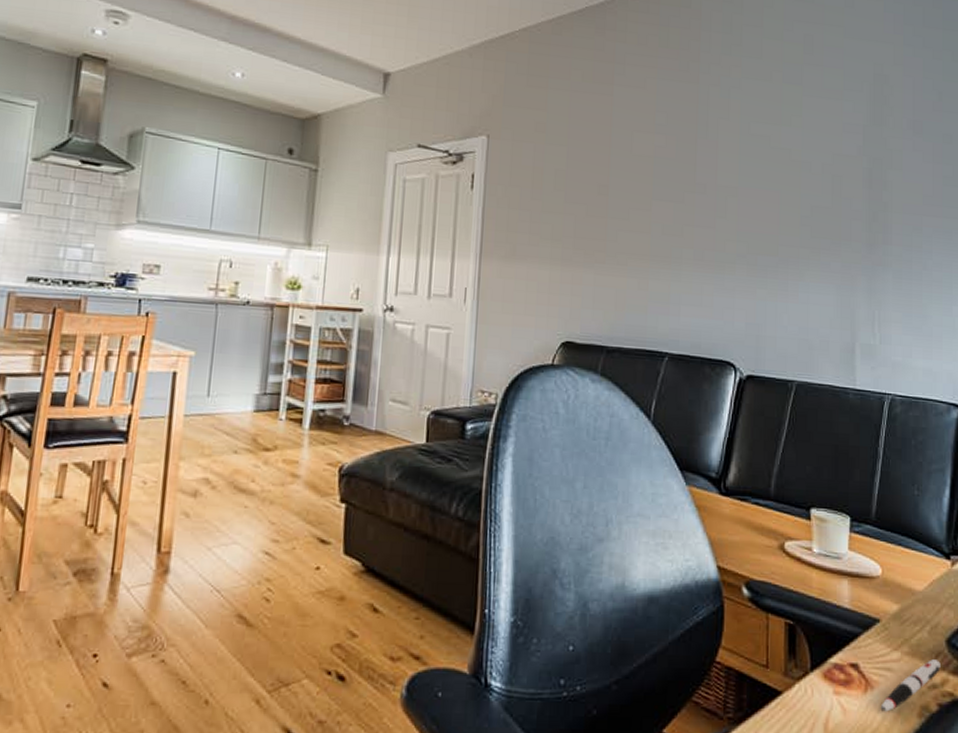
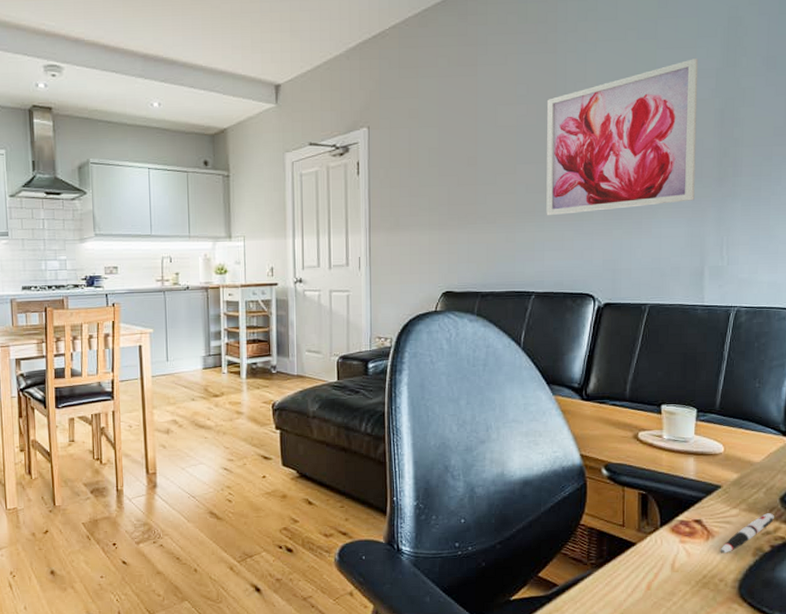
wall art: none [684,111,845,266] -> present [546,58,699,215]

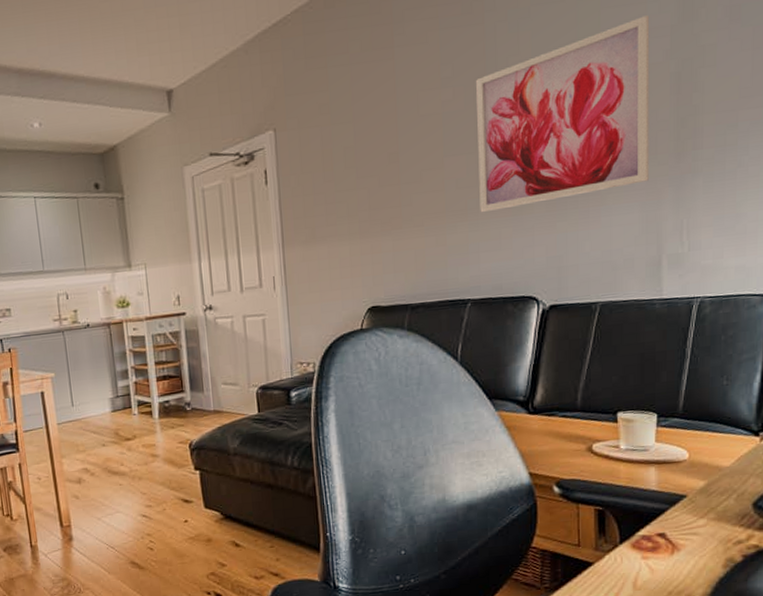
pen: present [720,513,774,554] -> none [686,520,746,567]

